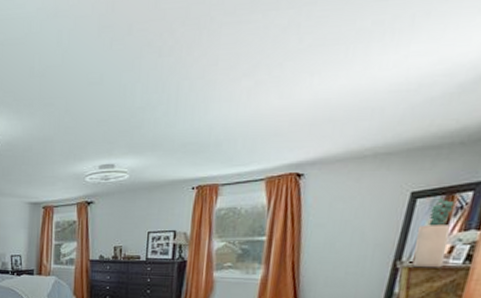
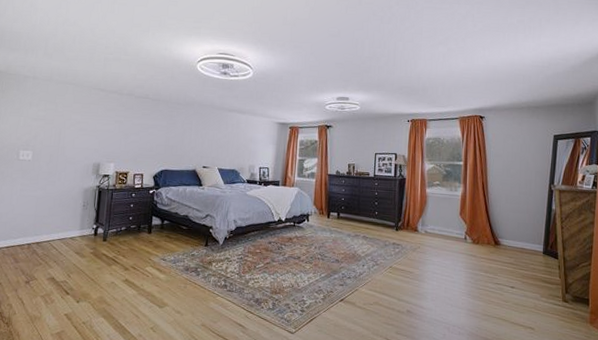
vase: present [412,195,455,268] -> none [561,139,581,191]

